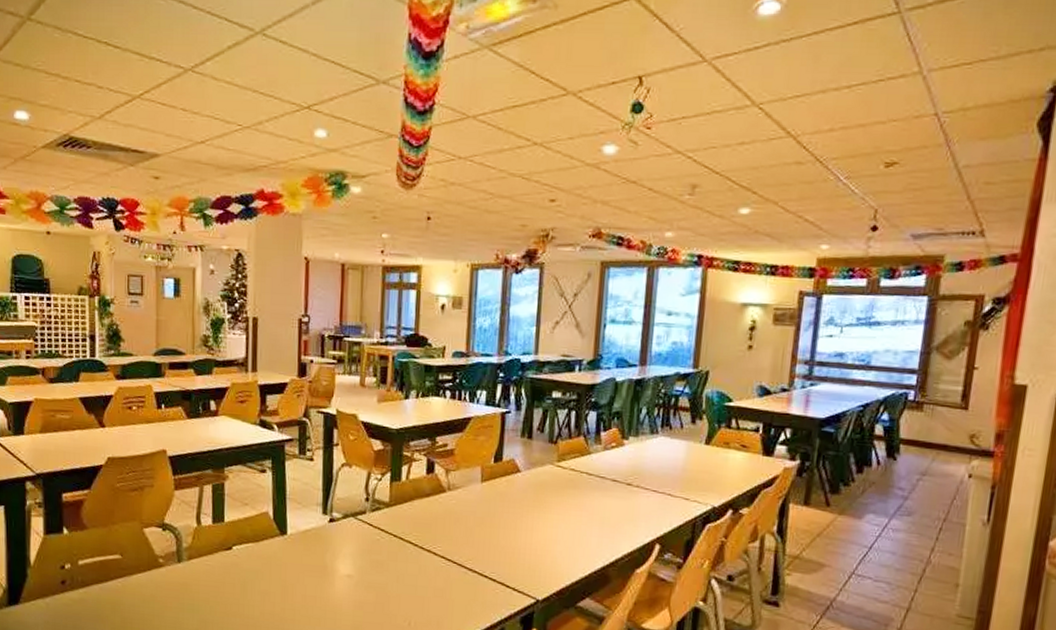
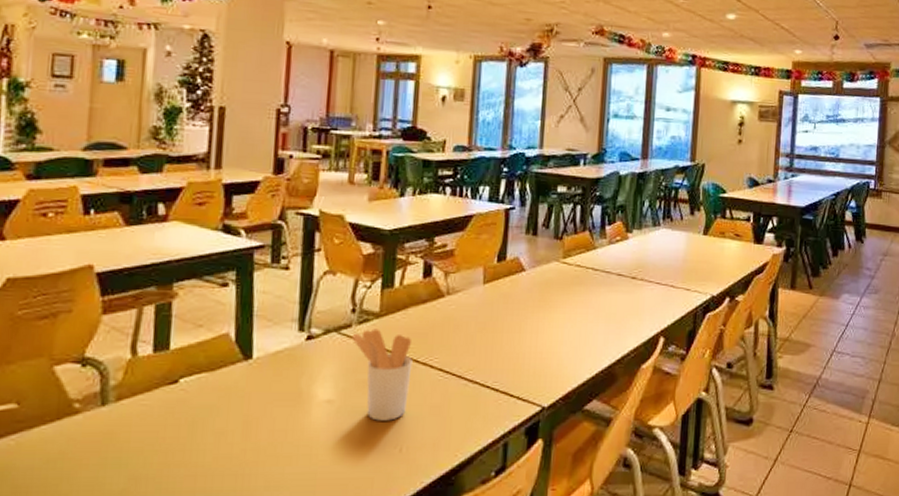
utensil holder: none [366,516,418,598] -> present [352,329,413,421]

